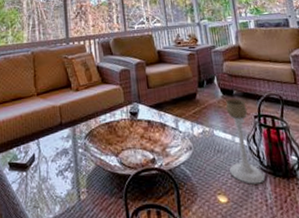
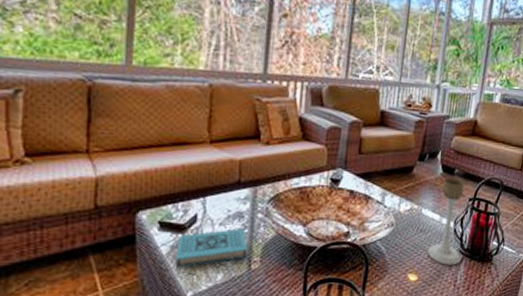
book: none [23,163,76,203] -> present [175,228,248,269]

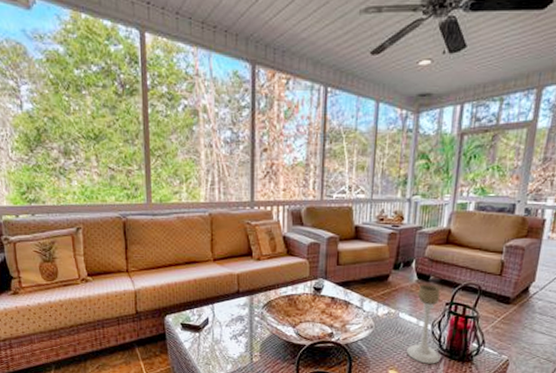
book: present [175,228,248,269] -> none [195,329,249,360]

